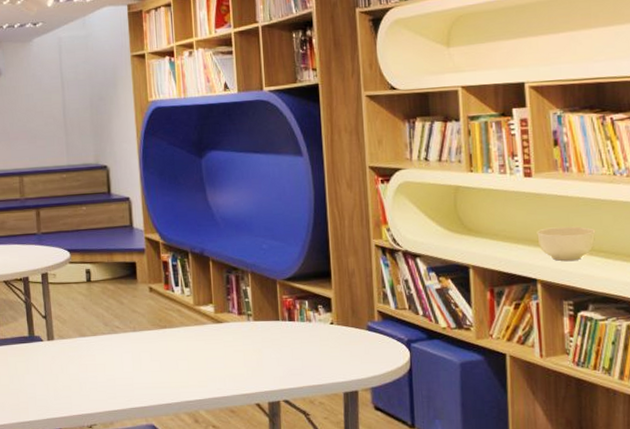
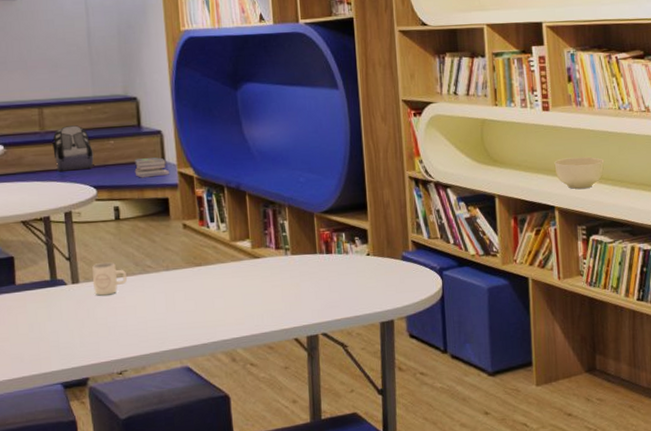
backpack: none [31,192,68,237] -> present [52,125,94,173]
mug: none [65,321,97,353] -> present [91,261,127,296]
books: none [104,223,137,243] -> present [134,157,169,178]

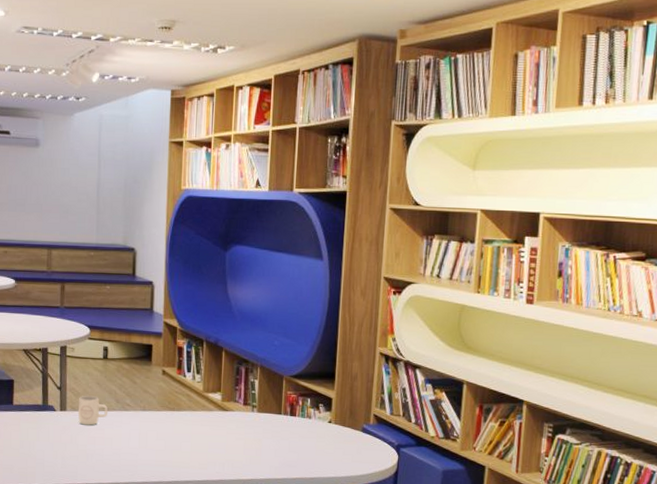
backpack: present [52,125,94,173] -> none [56,268,91,311]
books: present [134,157,169,178] -> none [125,305,156,324]
bowl: present [554,156,605,190] -> none [529,353,584,387]

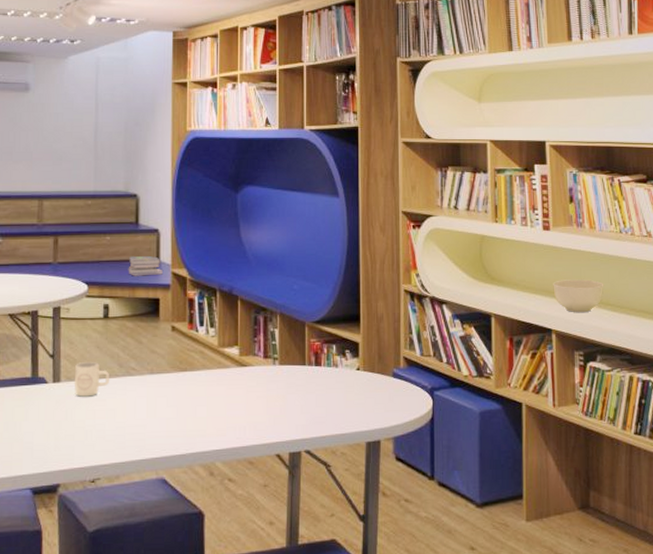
books: none [125,305,156,324] -> present [128,256,163,276]
bowl: none [529,353,584,387] -> present [553,279,604,313]

